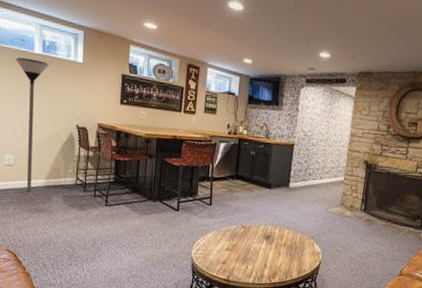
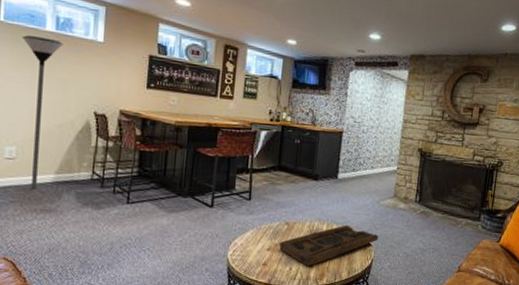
decorative tray: none [236,229,327,266] -> present [278,224,379,267]

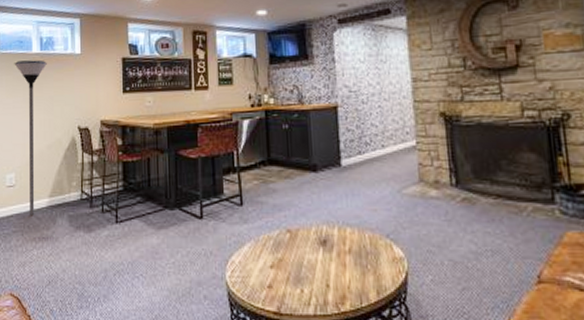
decorative tray: present [278,224,379,267] -> none [282,226,410,287]

